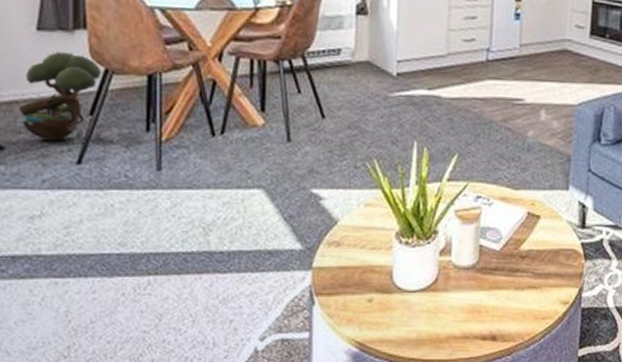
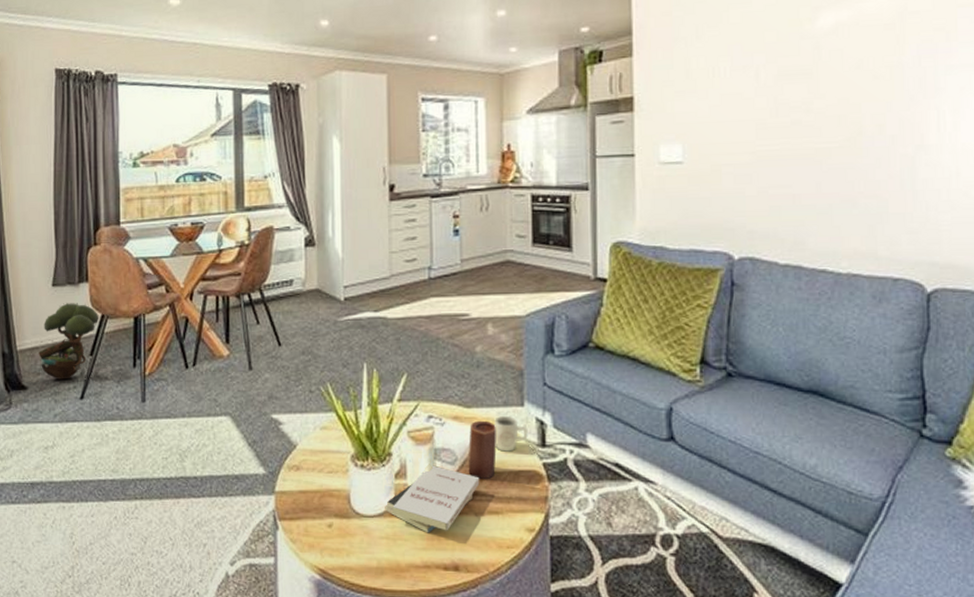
books: none [427,243,522,307] -> present [385,465,480,533]
candle: none [511,202,542,257] -> present [468,420,497,479]
mug: none [539,198,570,232] -> present [494,415,528,452]

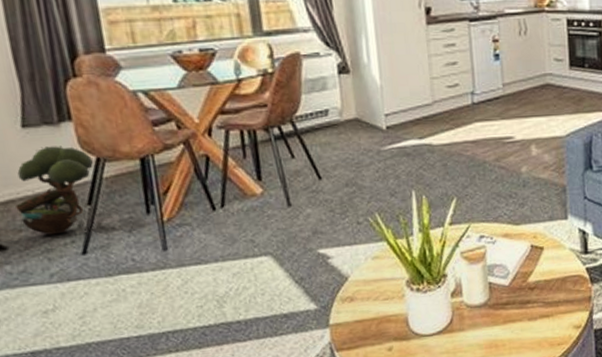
books: present [385,465,480,533] -> none [443,281,531,343]
candle: present [468,420,497,479] -> none [519,235,545,288]
mug: present [494,415,528,452] -> none [542,228,572,262]

